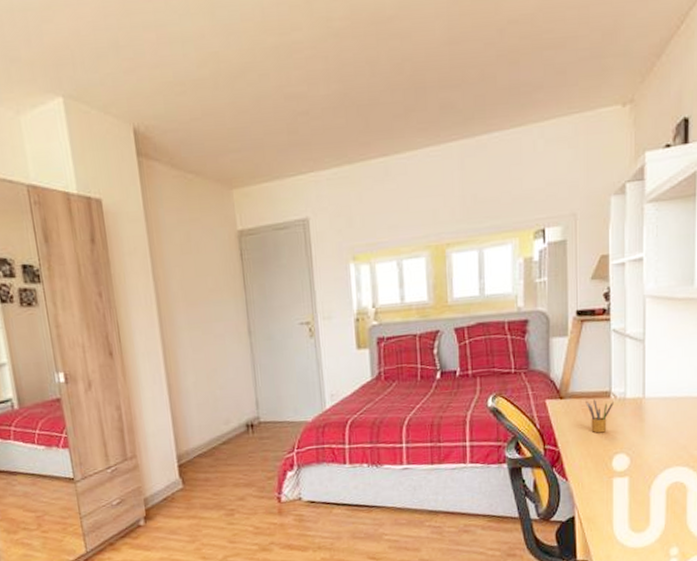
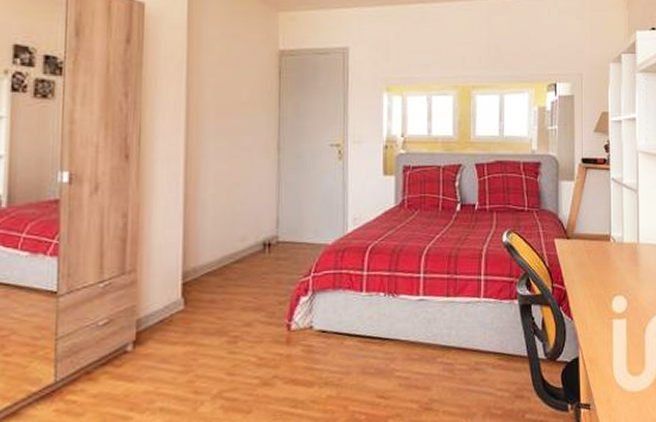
pencil box: present [586,399,613,433] -> none [589,242,613,275]

